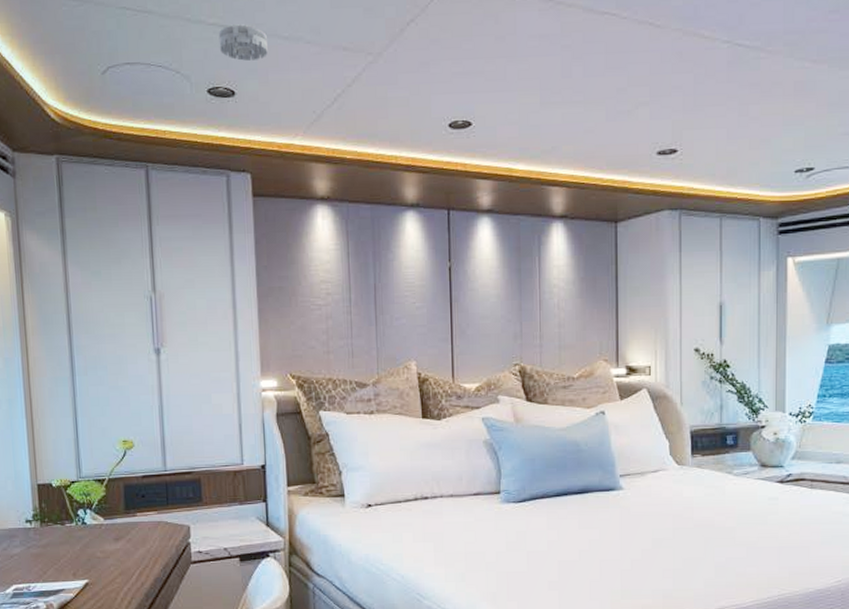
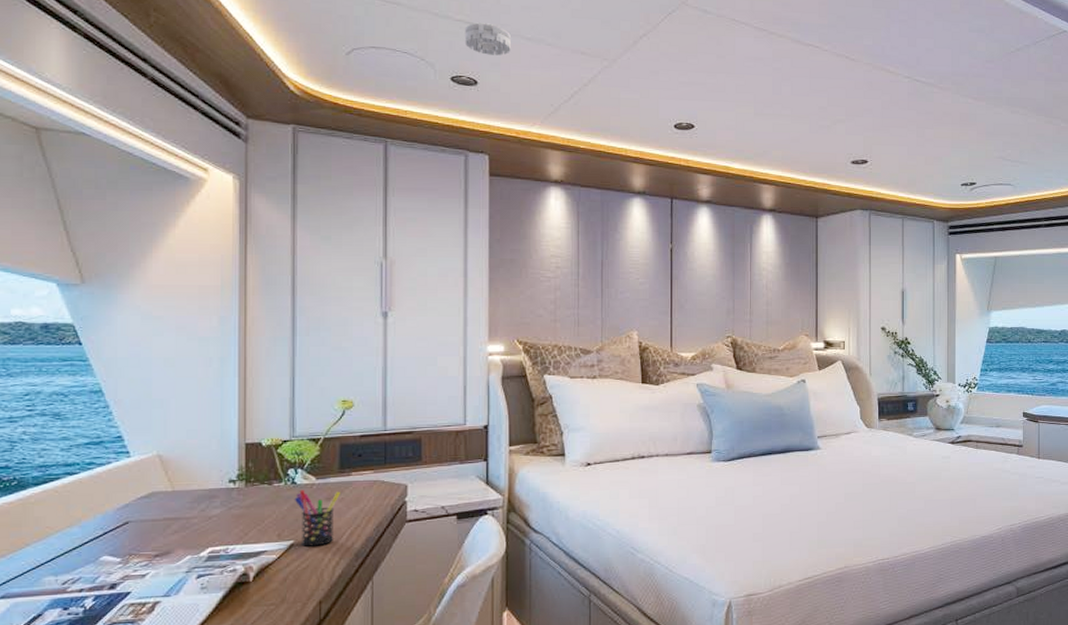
pen holder: none [85,530,127,586] -> present [294,490,340,547]

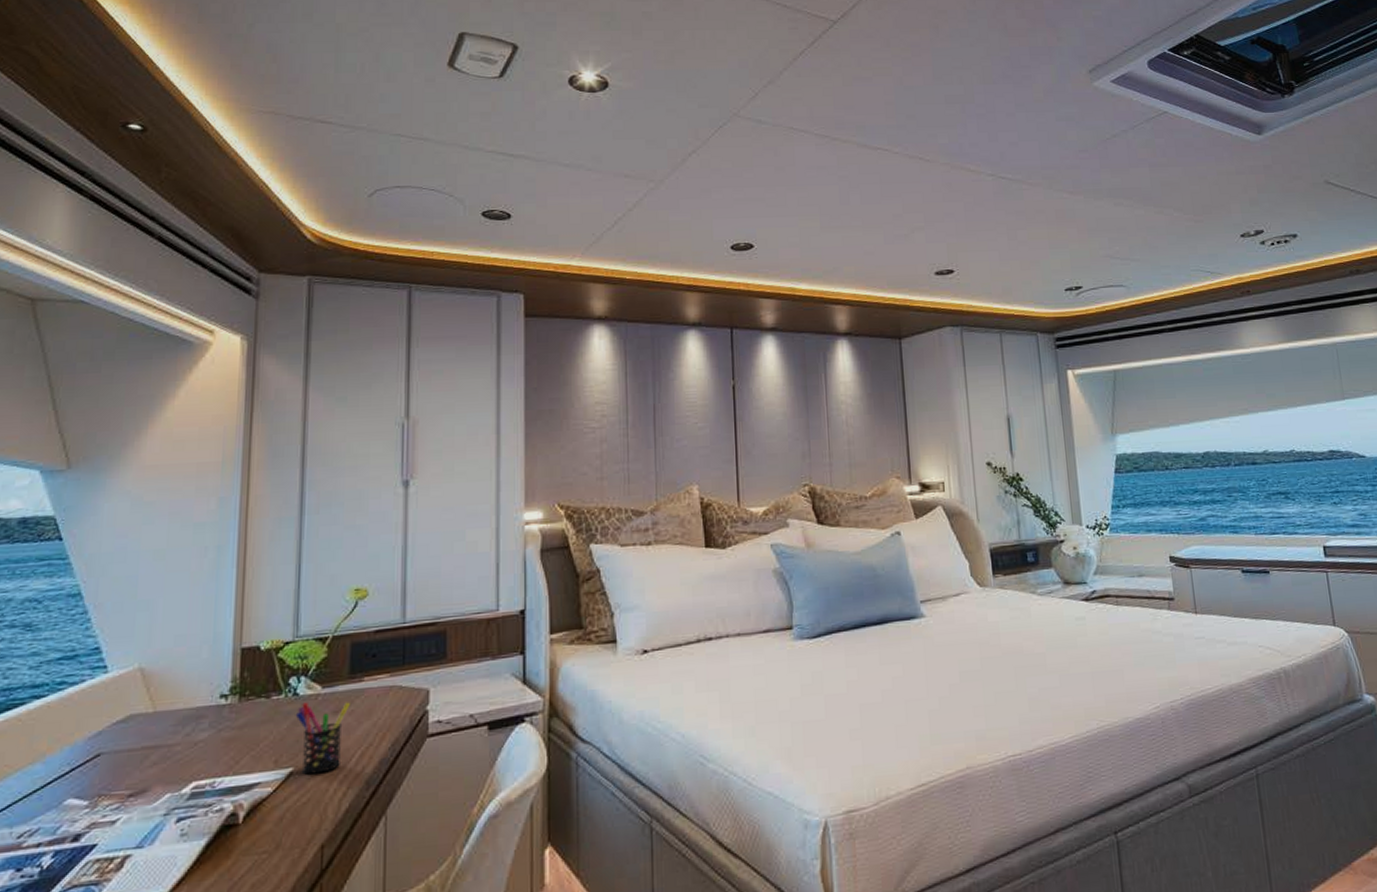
smoke detector: present [464,23,511,56] -> none [497,152,547,186]

